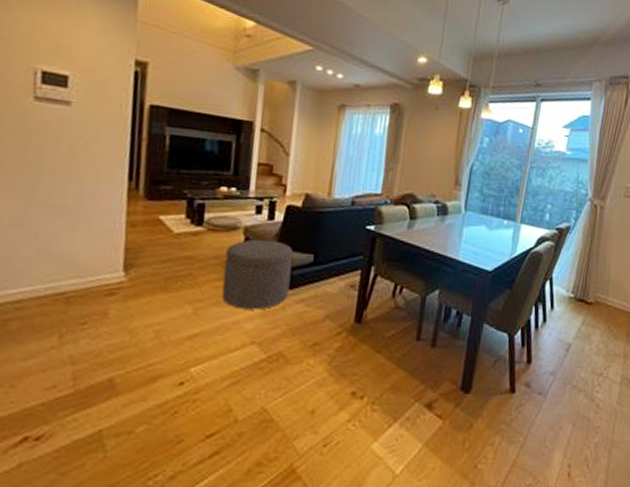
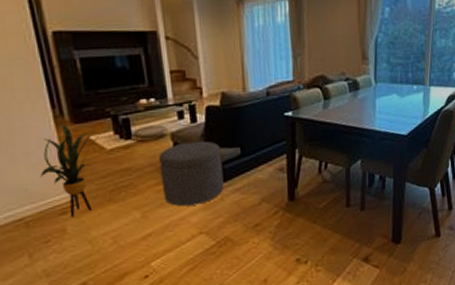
house plant: none [96,197,179,301] -> present [40,123,107,217]

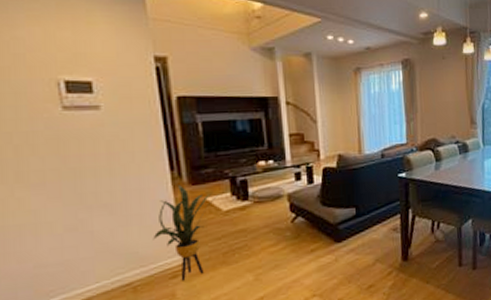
ottoman: present [159,141,224,207] -> none [275,201,339,268]

